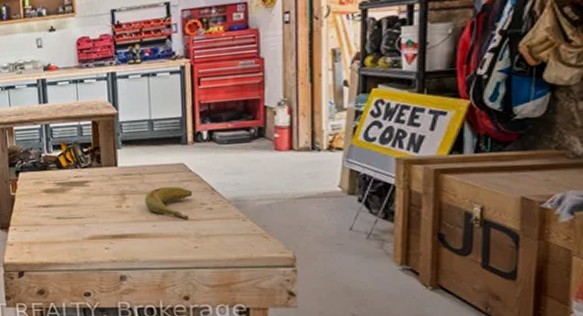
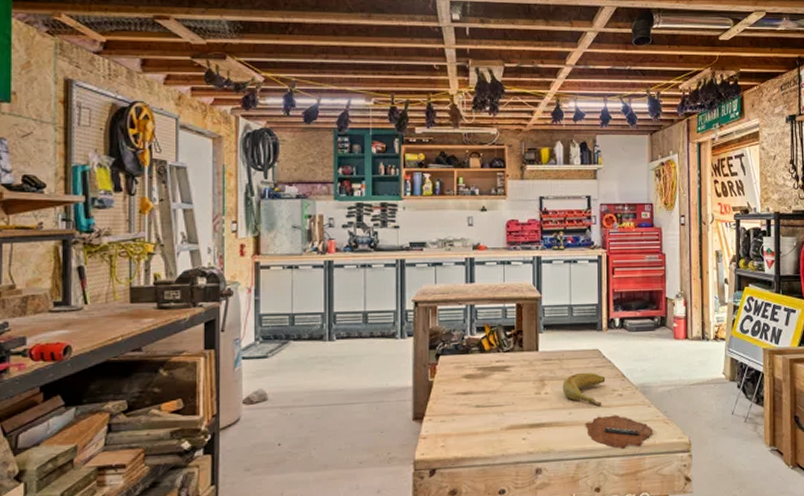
pencil: none [170,228,249,262] -> present [585,415,653,450]

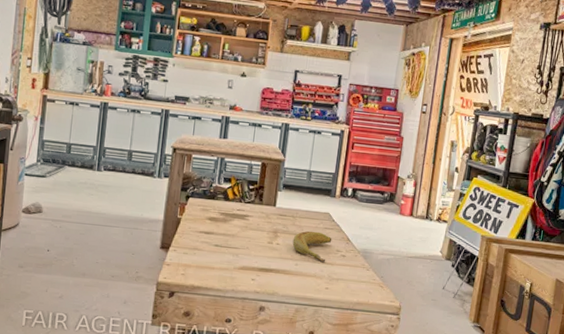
pencil: present [585,415,653,450] -> none [308,271,368,303]

